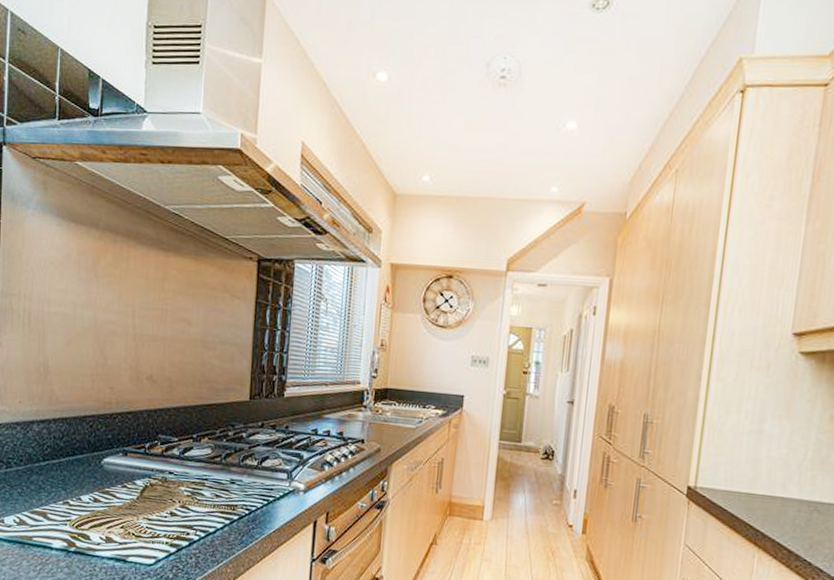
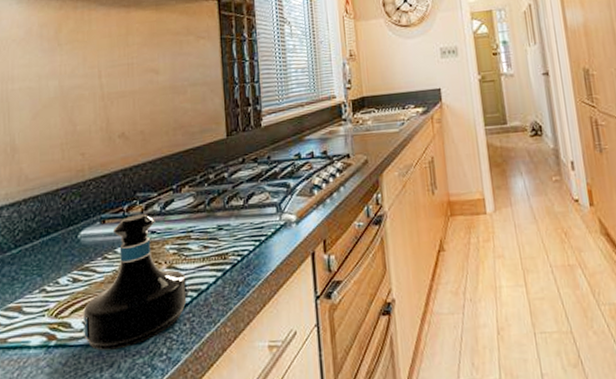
tequila bottle: none [100,453,196,566] -> present [83,214,187,351]

